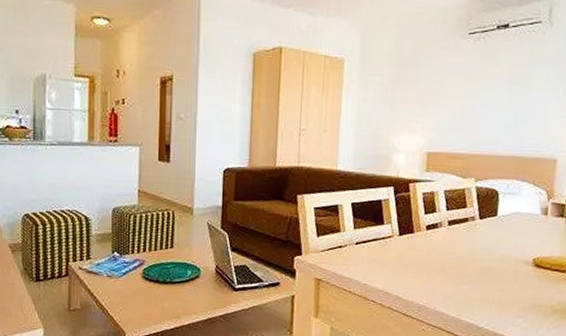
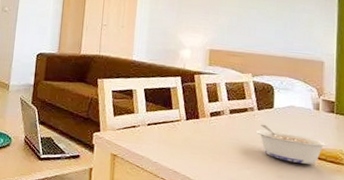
legume: none [476,234,555,275] -> present [255,124,329,165]

